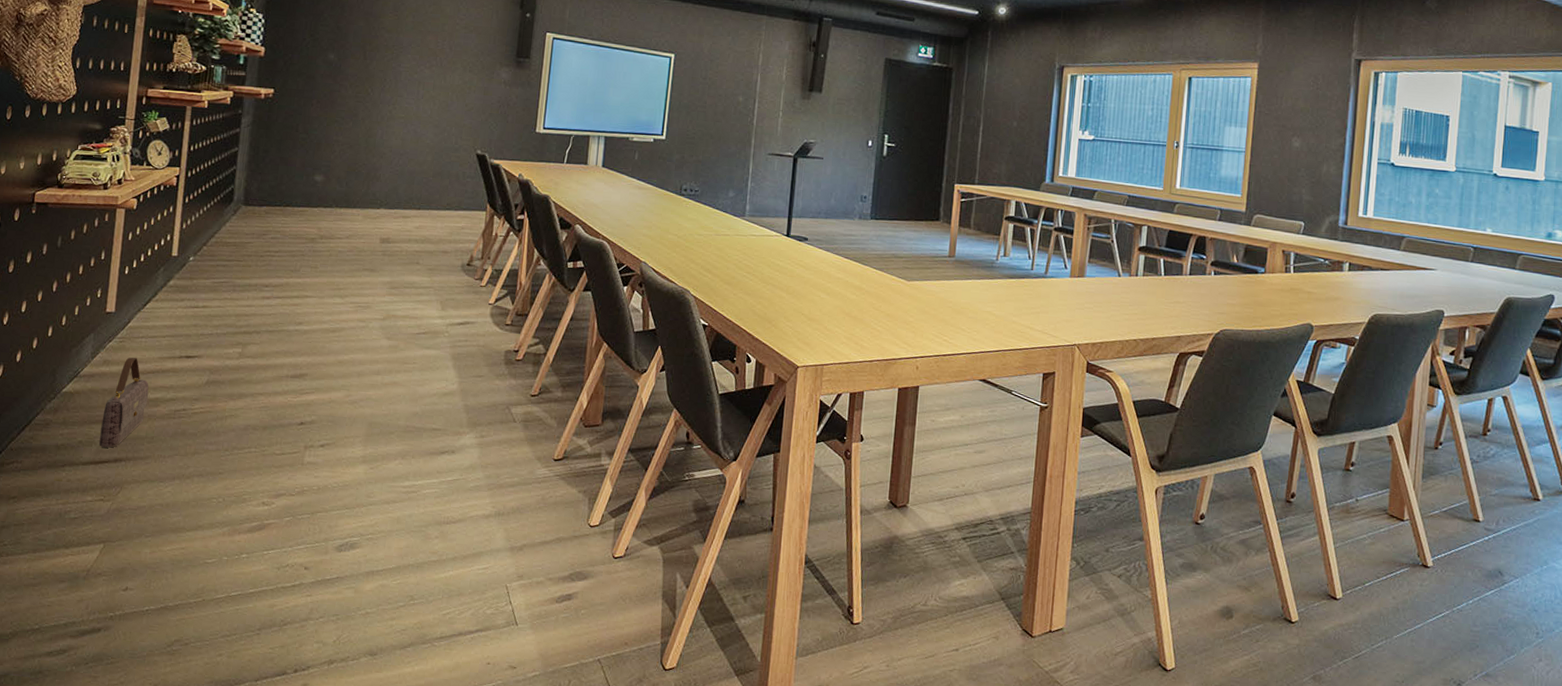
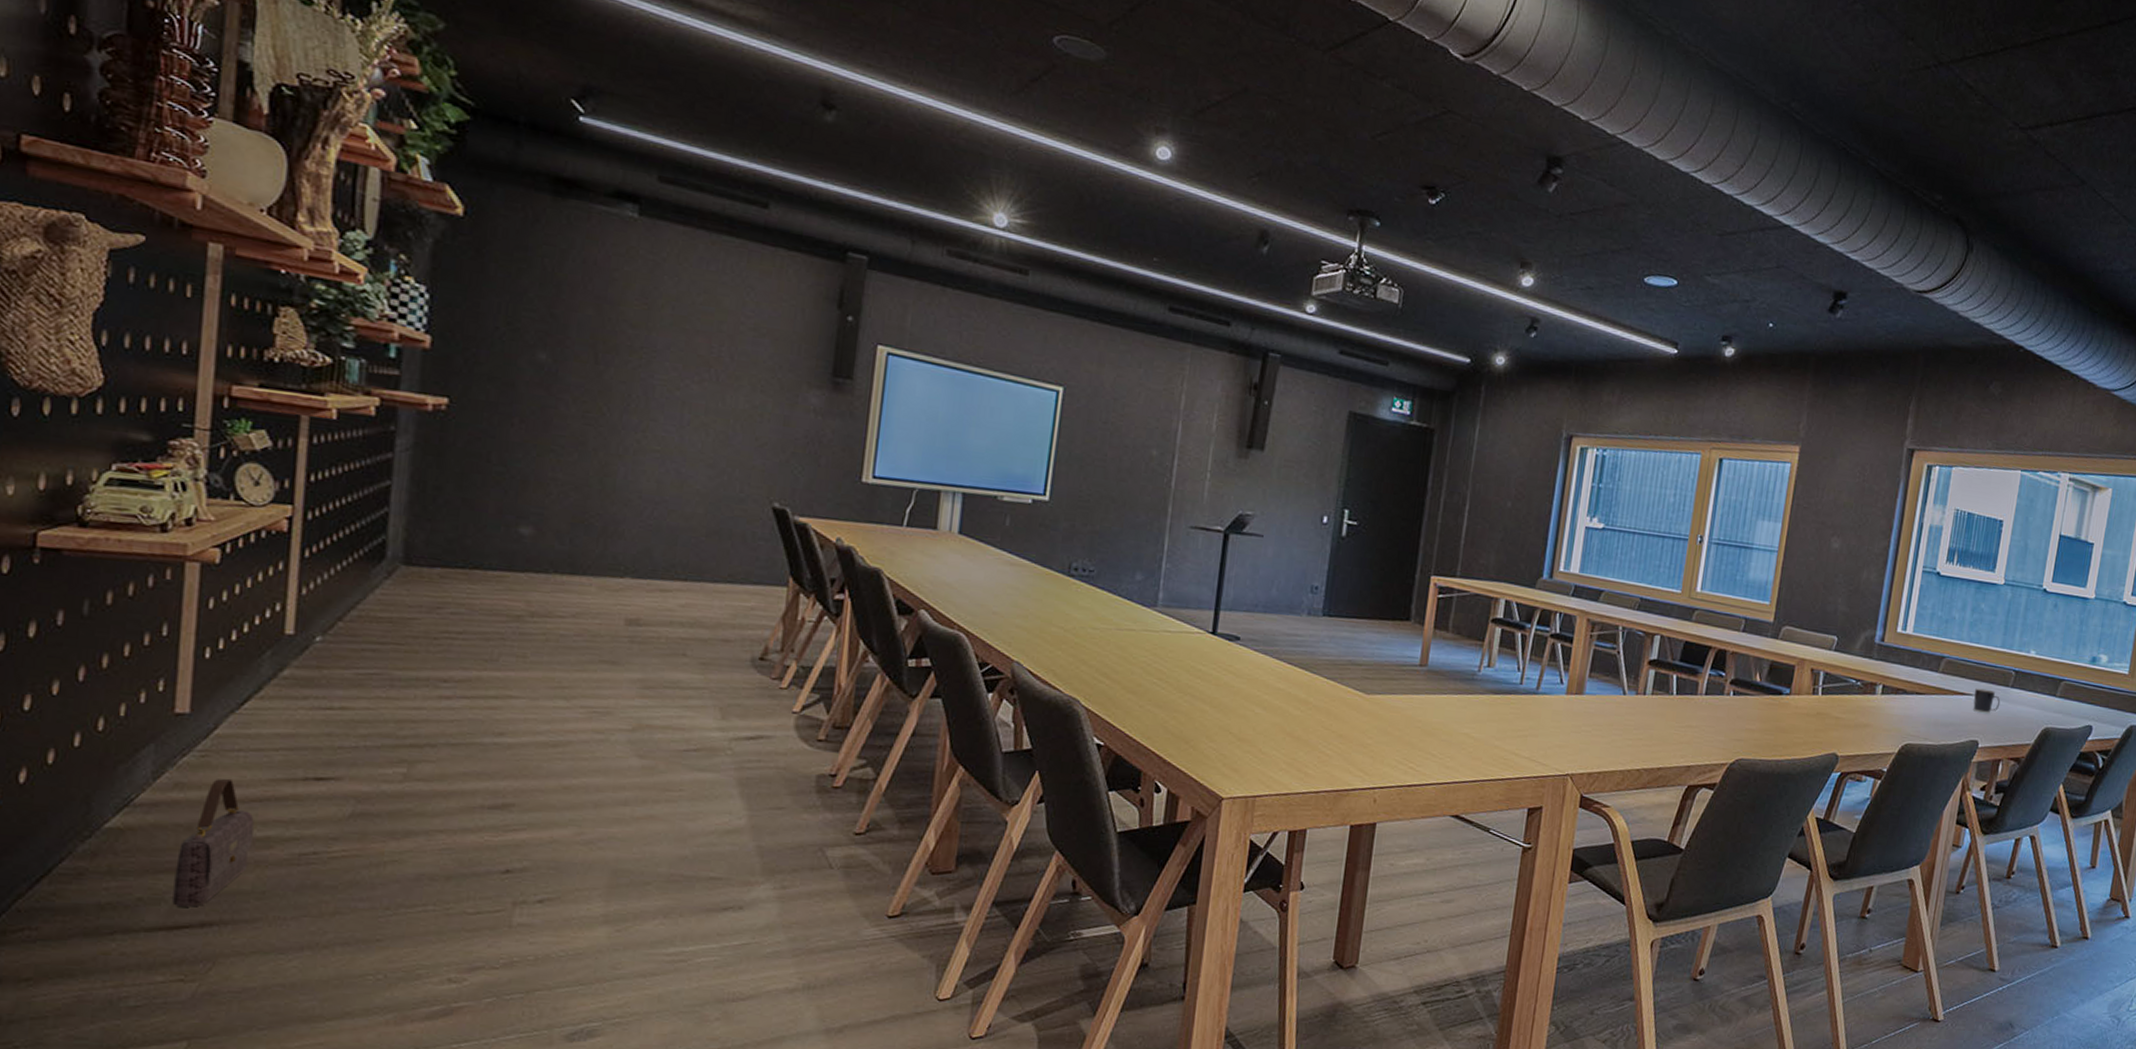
mug: none [1435,263,1462,287] -> present [1973,688,2001,715]

